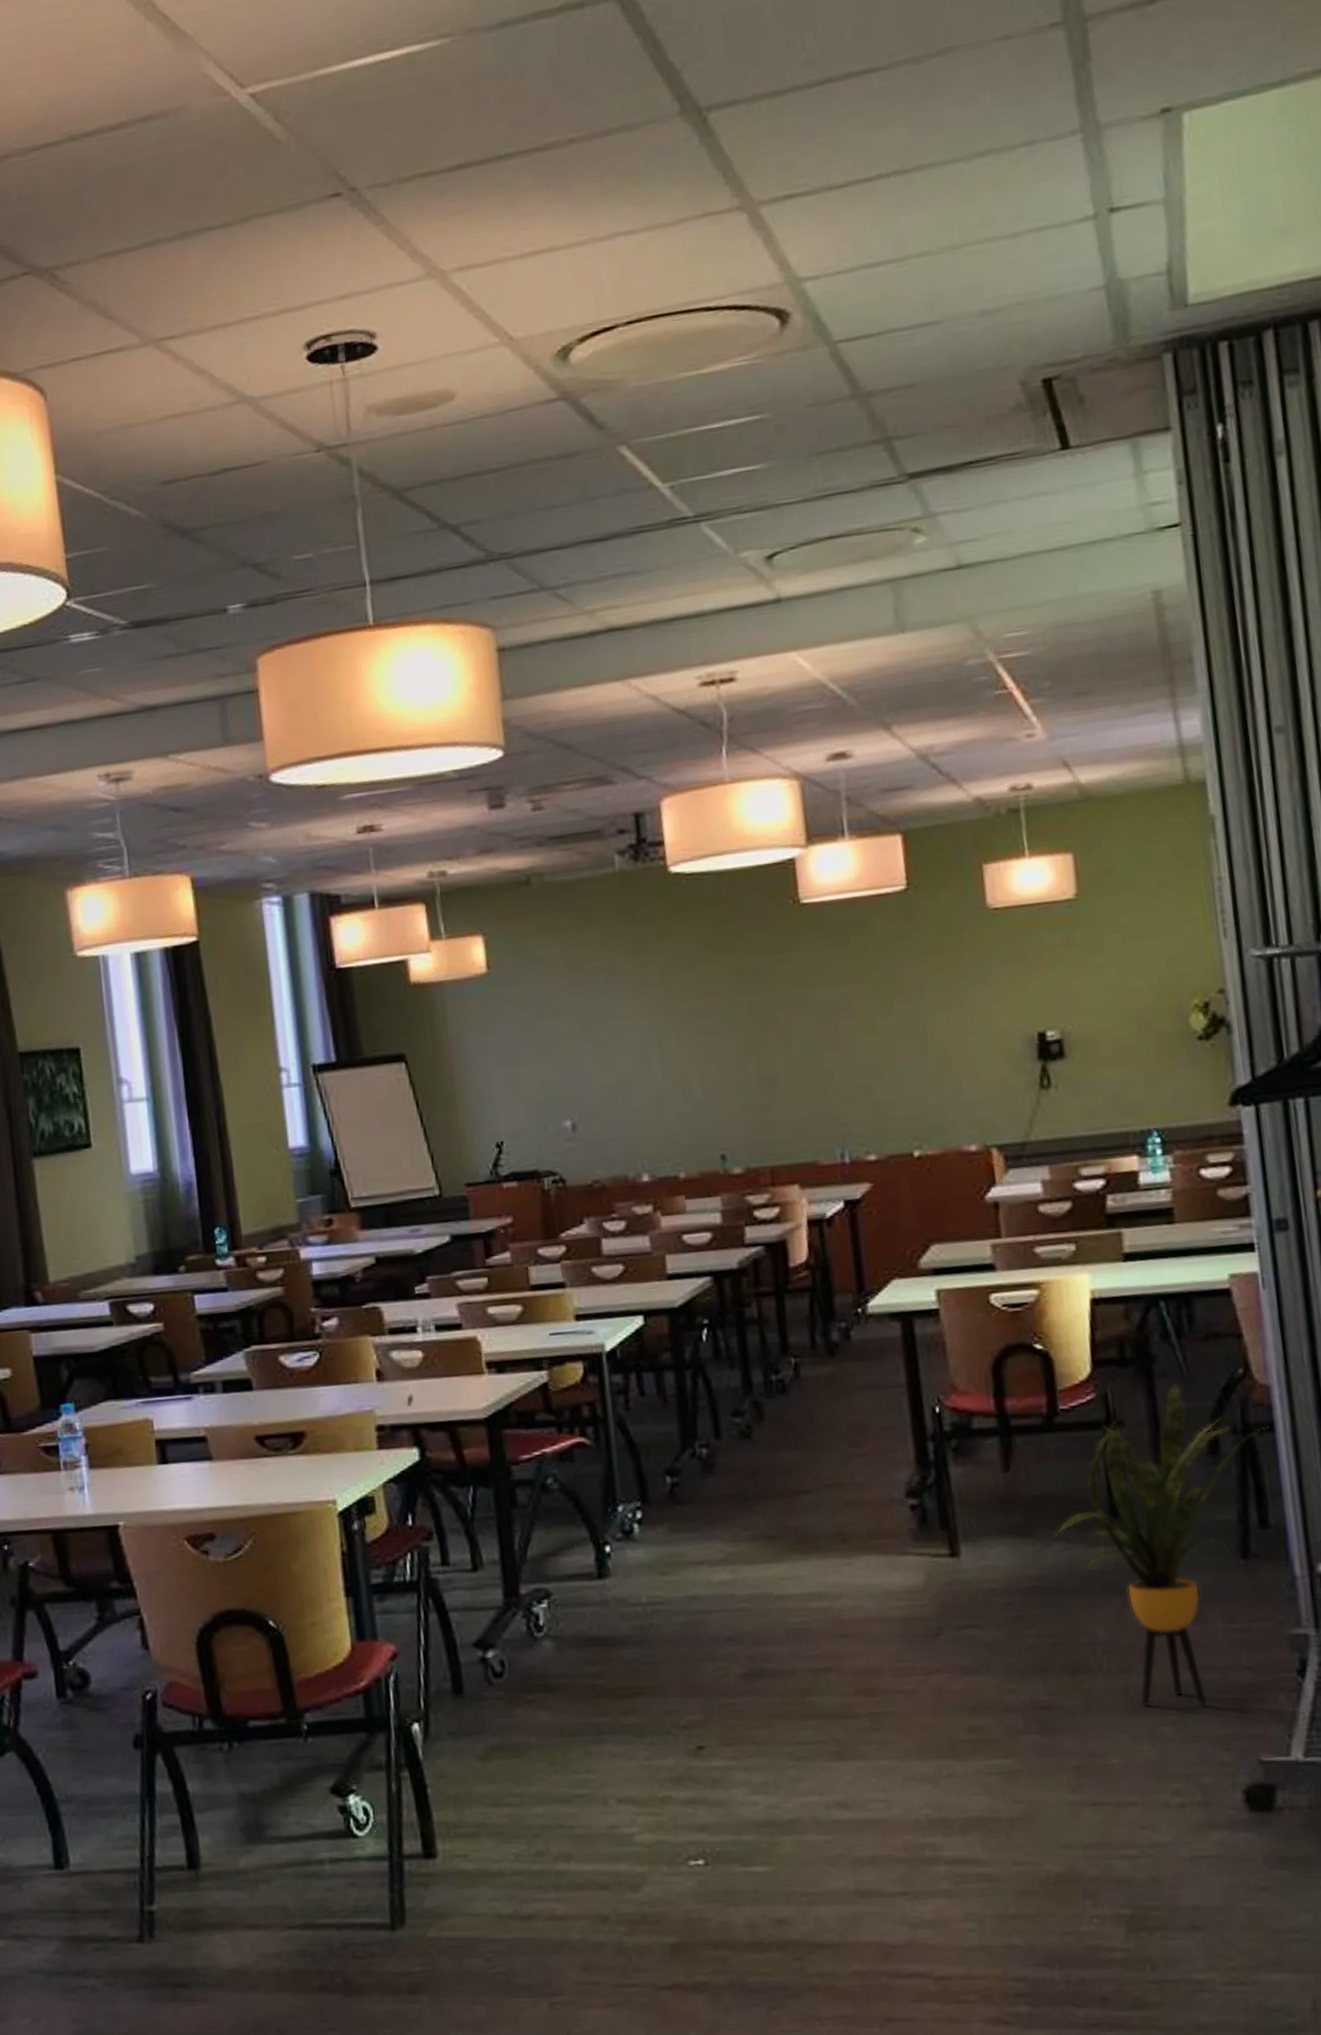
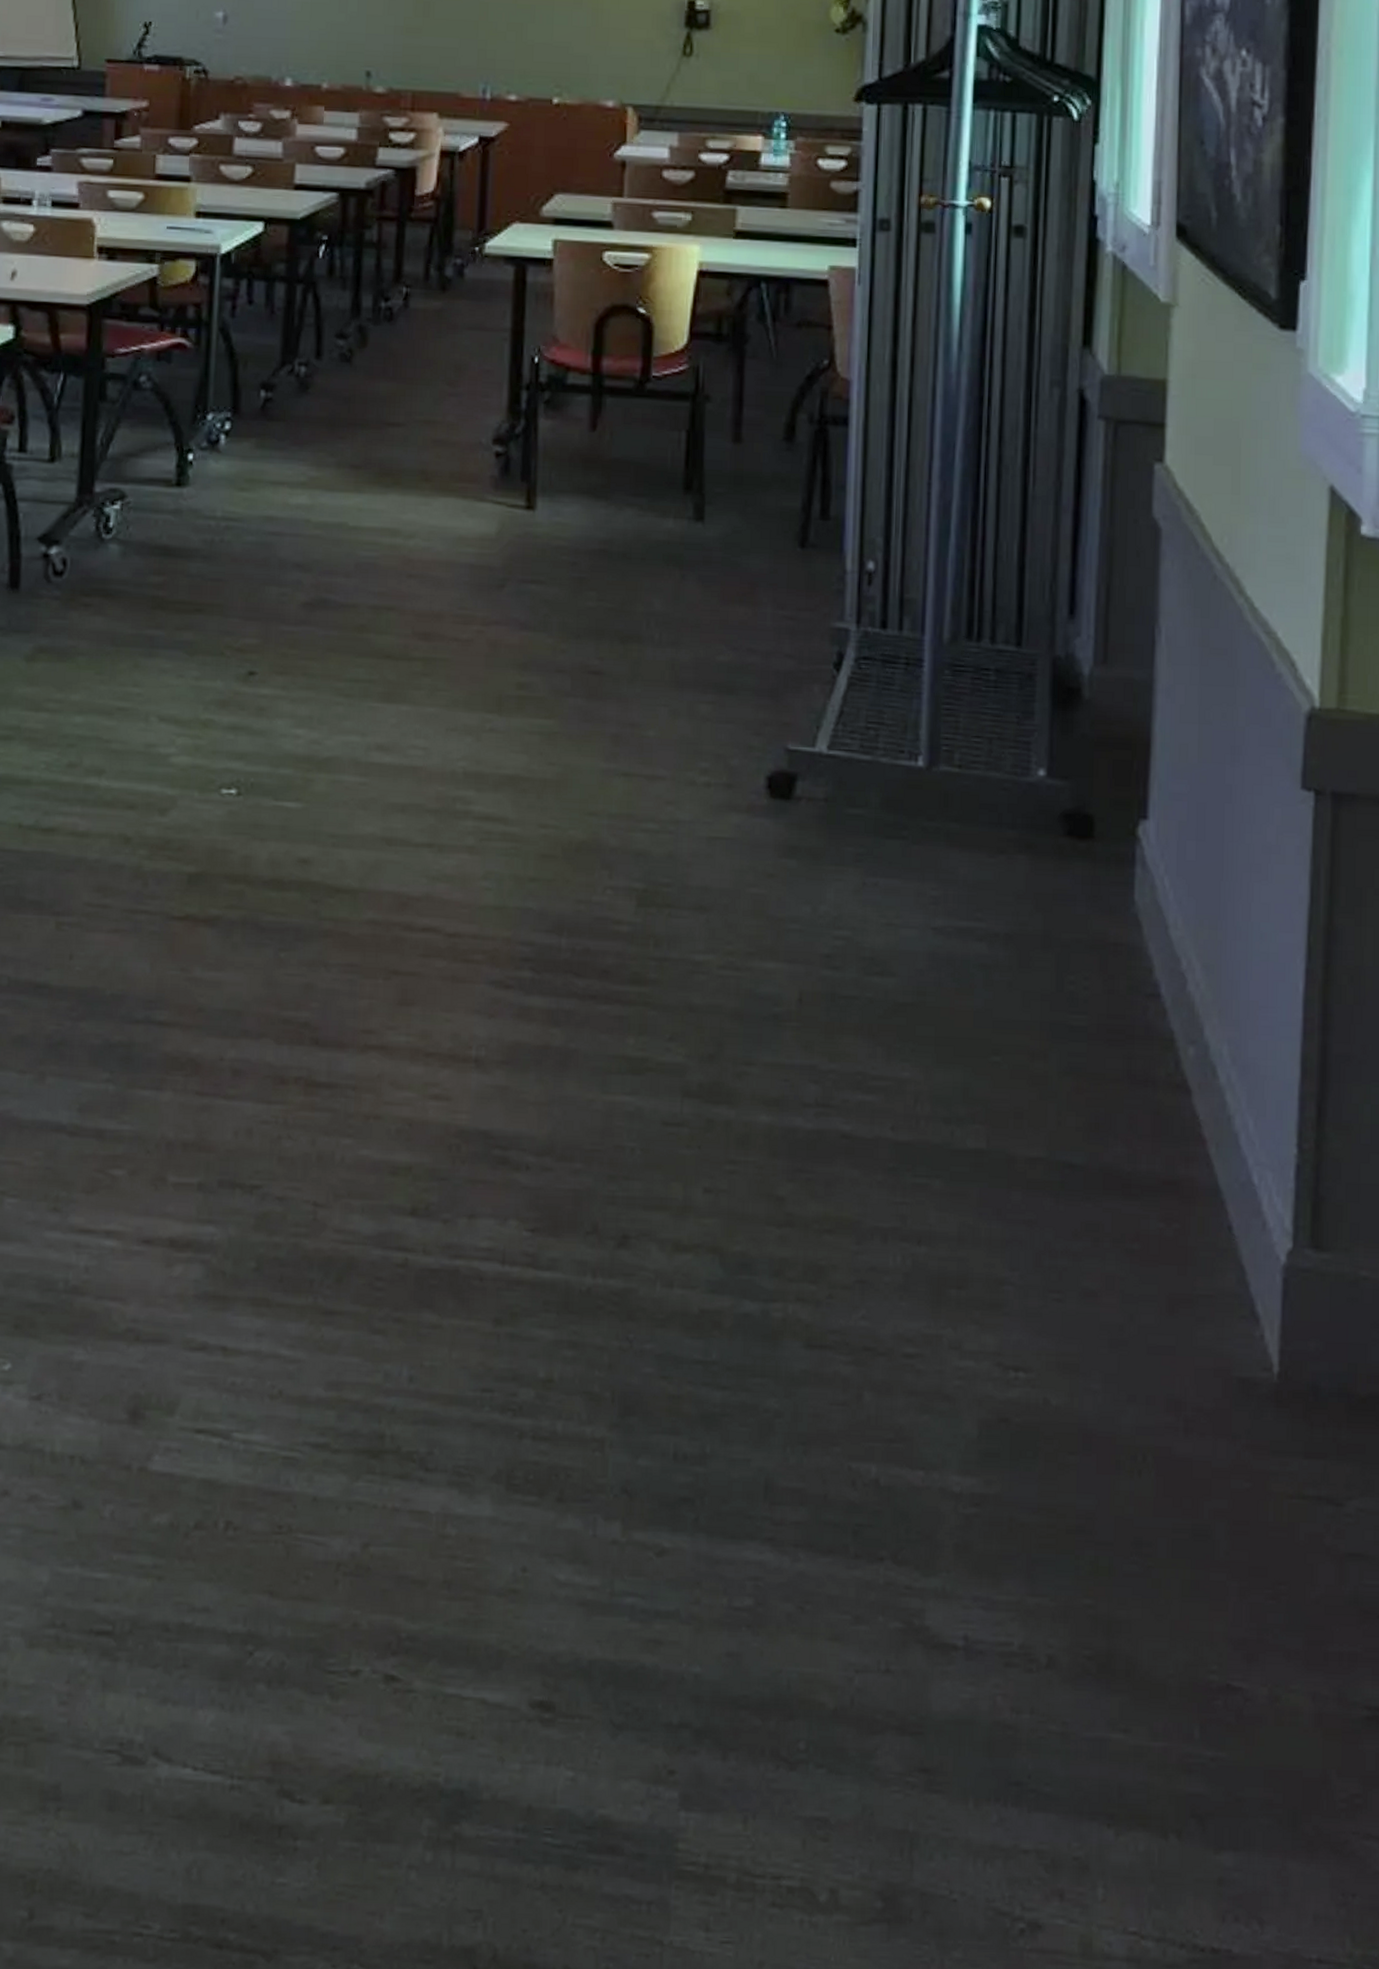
house plant: present [1054,1383,1270,1707] -> none [628,365,844,689]

